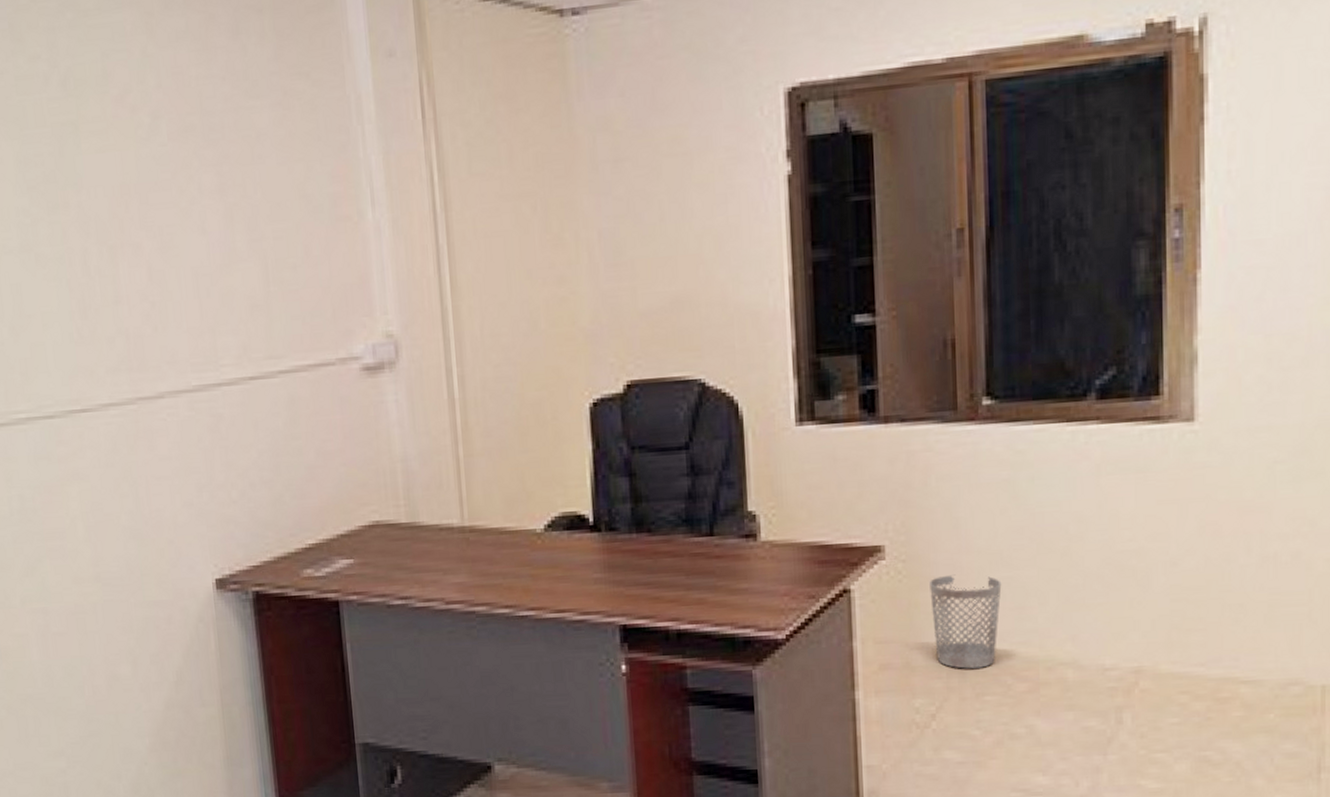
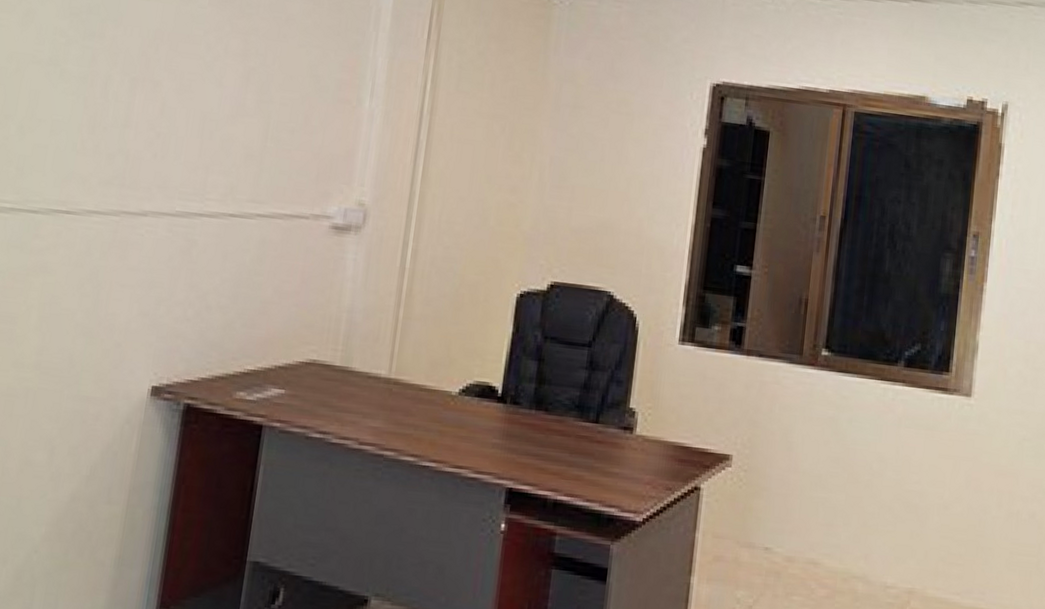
wastebasket: present [930,574,1002,669] -> none [760,488,818,571]

